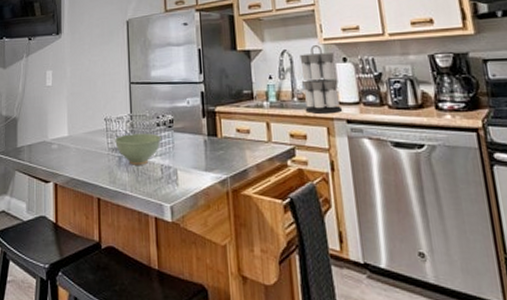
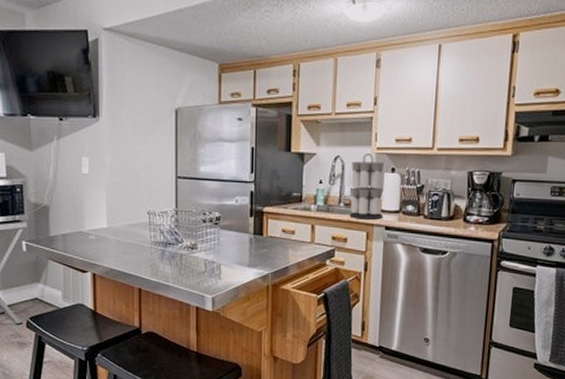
bowl: present [115,133,161,165] -> none [158,229,207,259]

